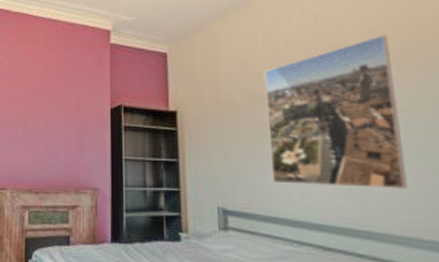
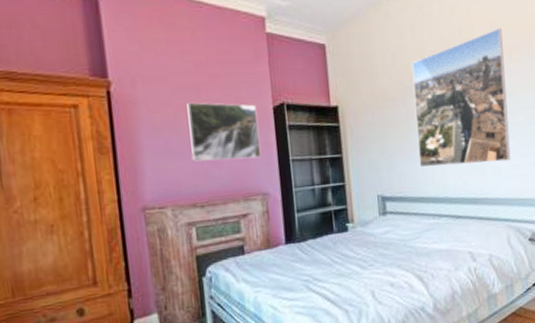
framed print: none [34,101,95,154] -> present [187,102,262,162]

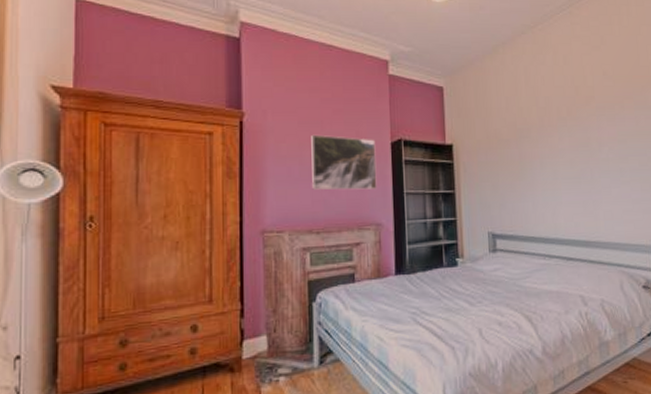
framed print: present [411,28,511,168] -> none [525,78,624,208]

